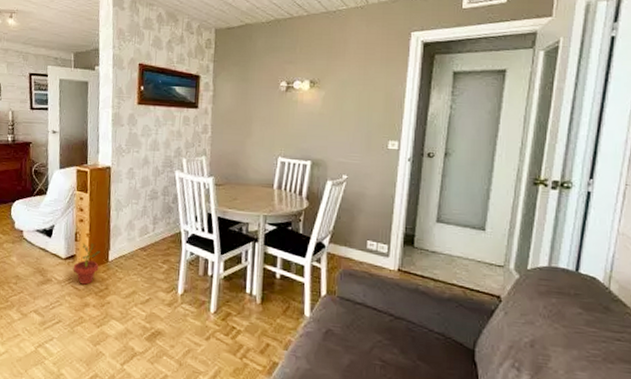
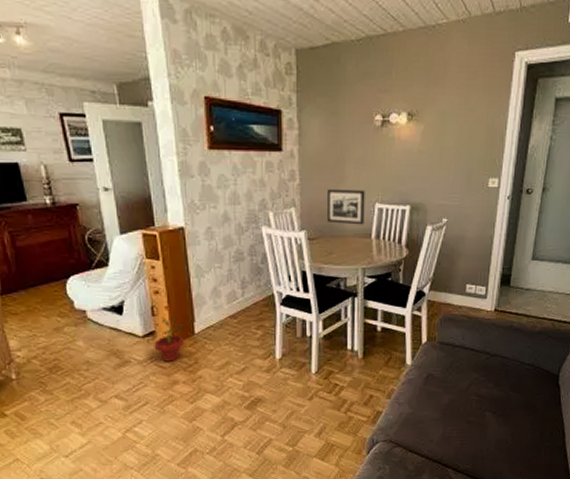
picture frame: none [234,142,269,176] -> present [328,188,365,225]

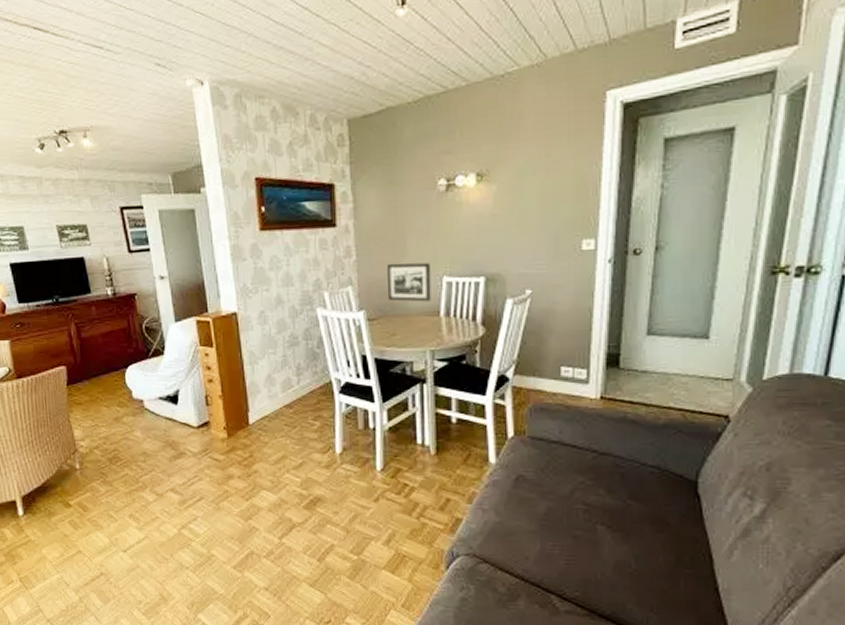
potted plant: present [154,316,185,362] -> none [208,406,239,454]

